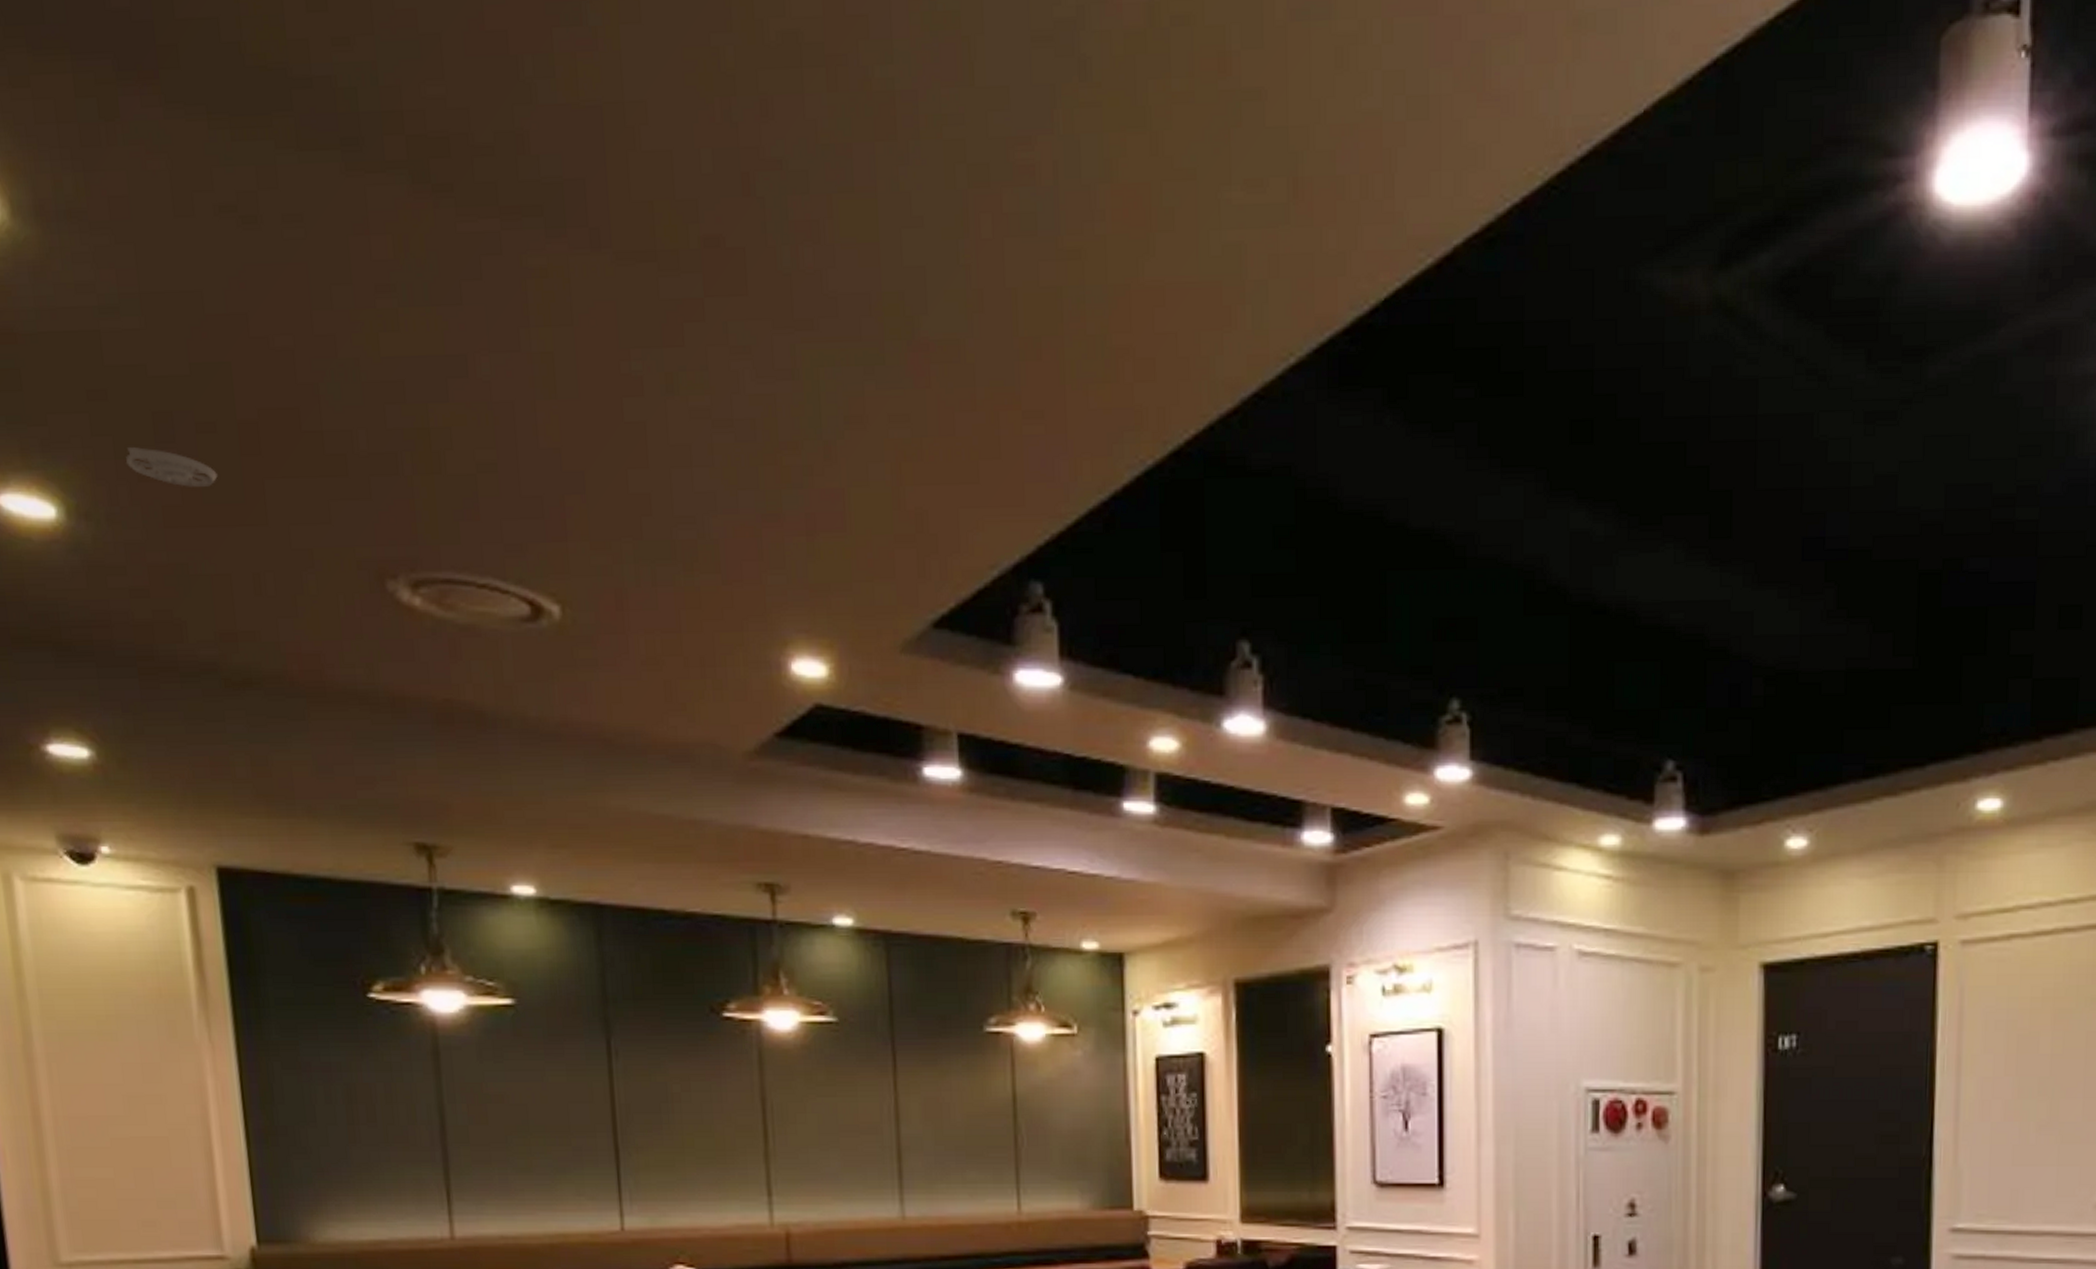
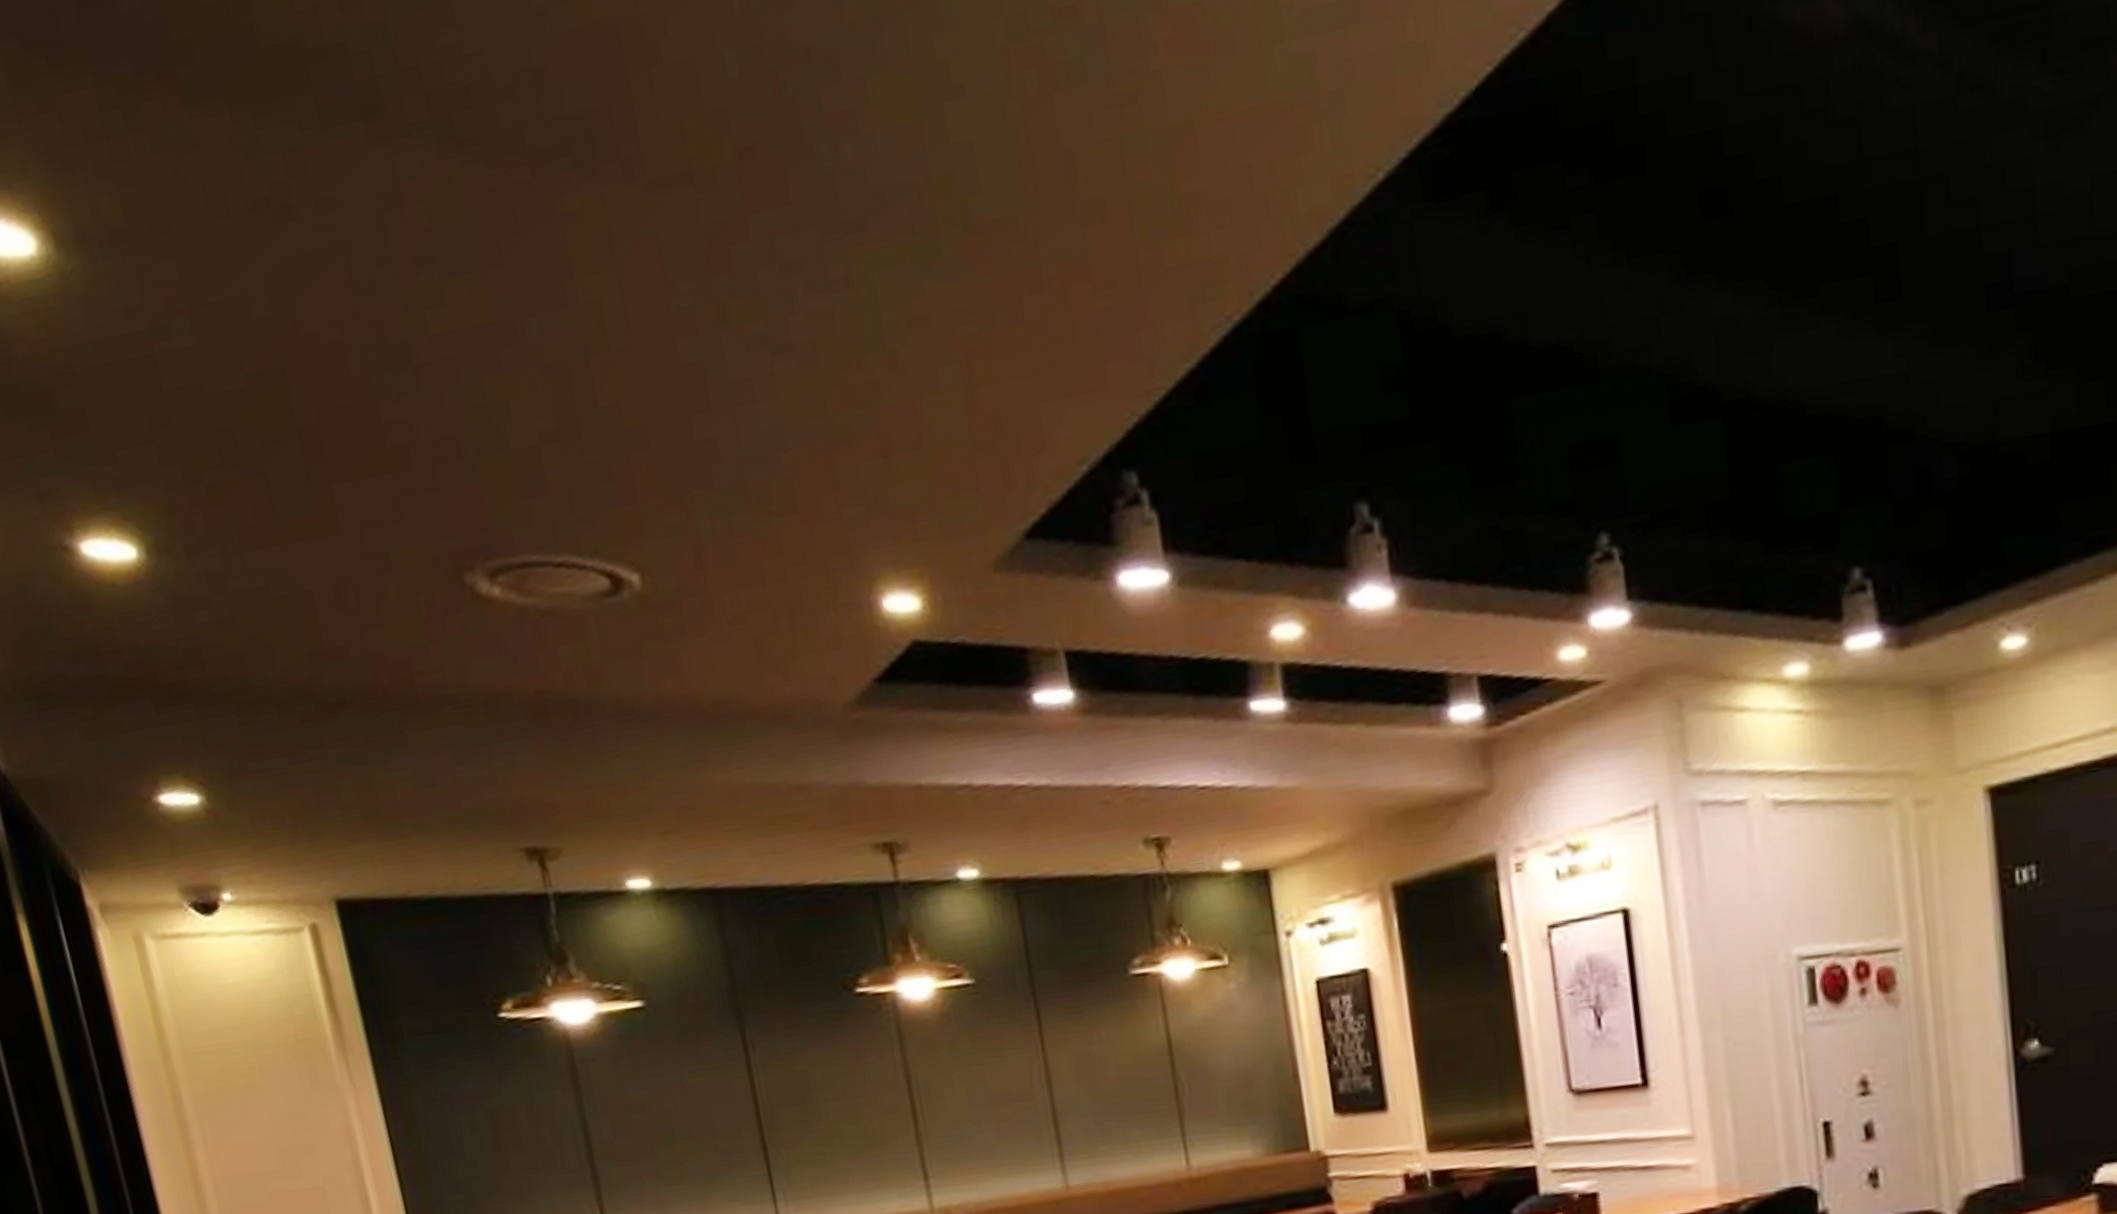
smoke detector: present [126,447,218,487] -> none [195,470,286,506]

